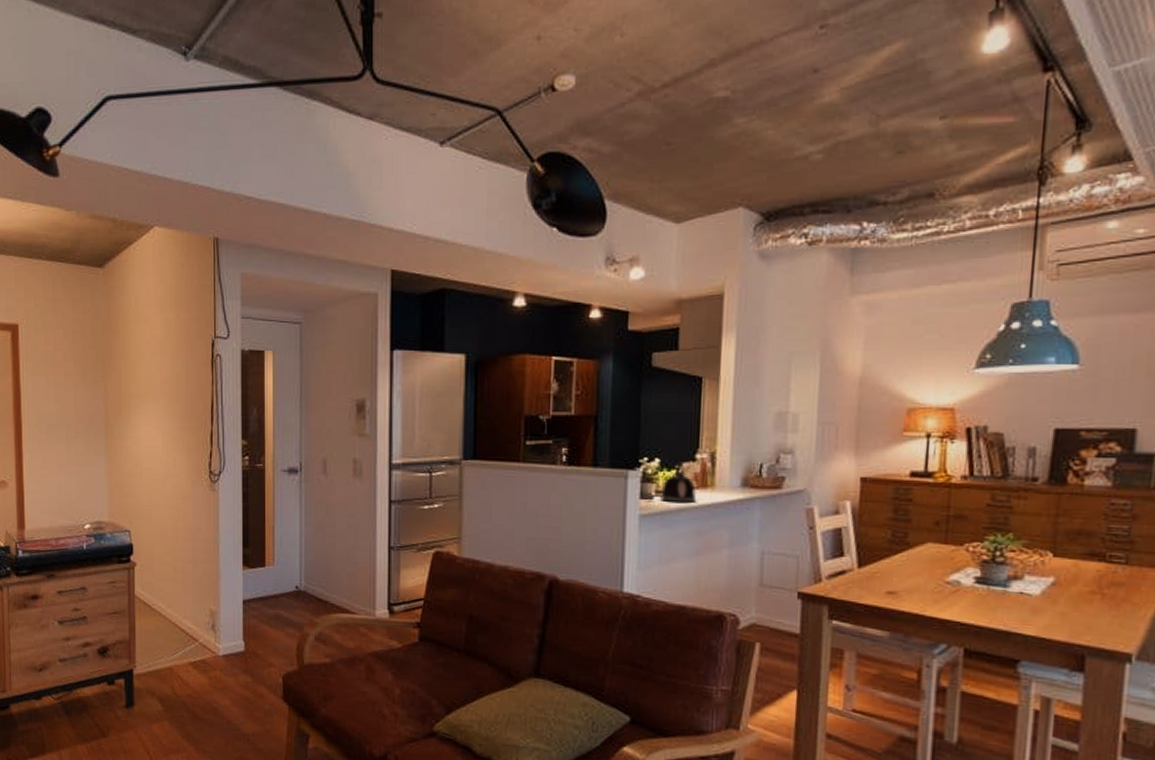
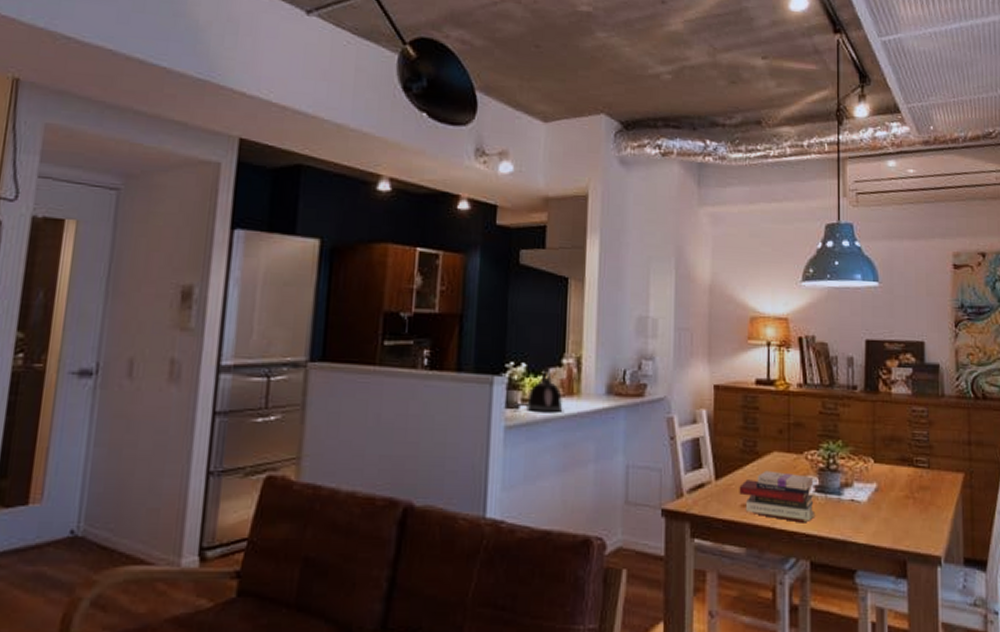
books: none [884,560,975,612] -> present [739,470,816,523]

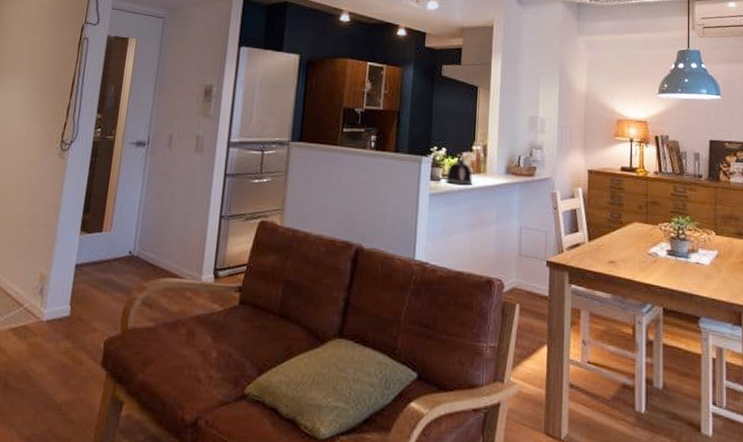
books: present [739,470,816,523] -> none [607,236,668,278]

